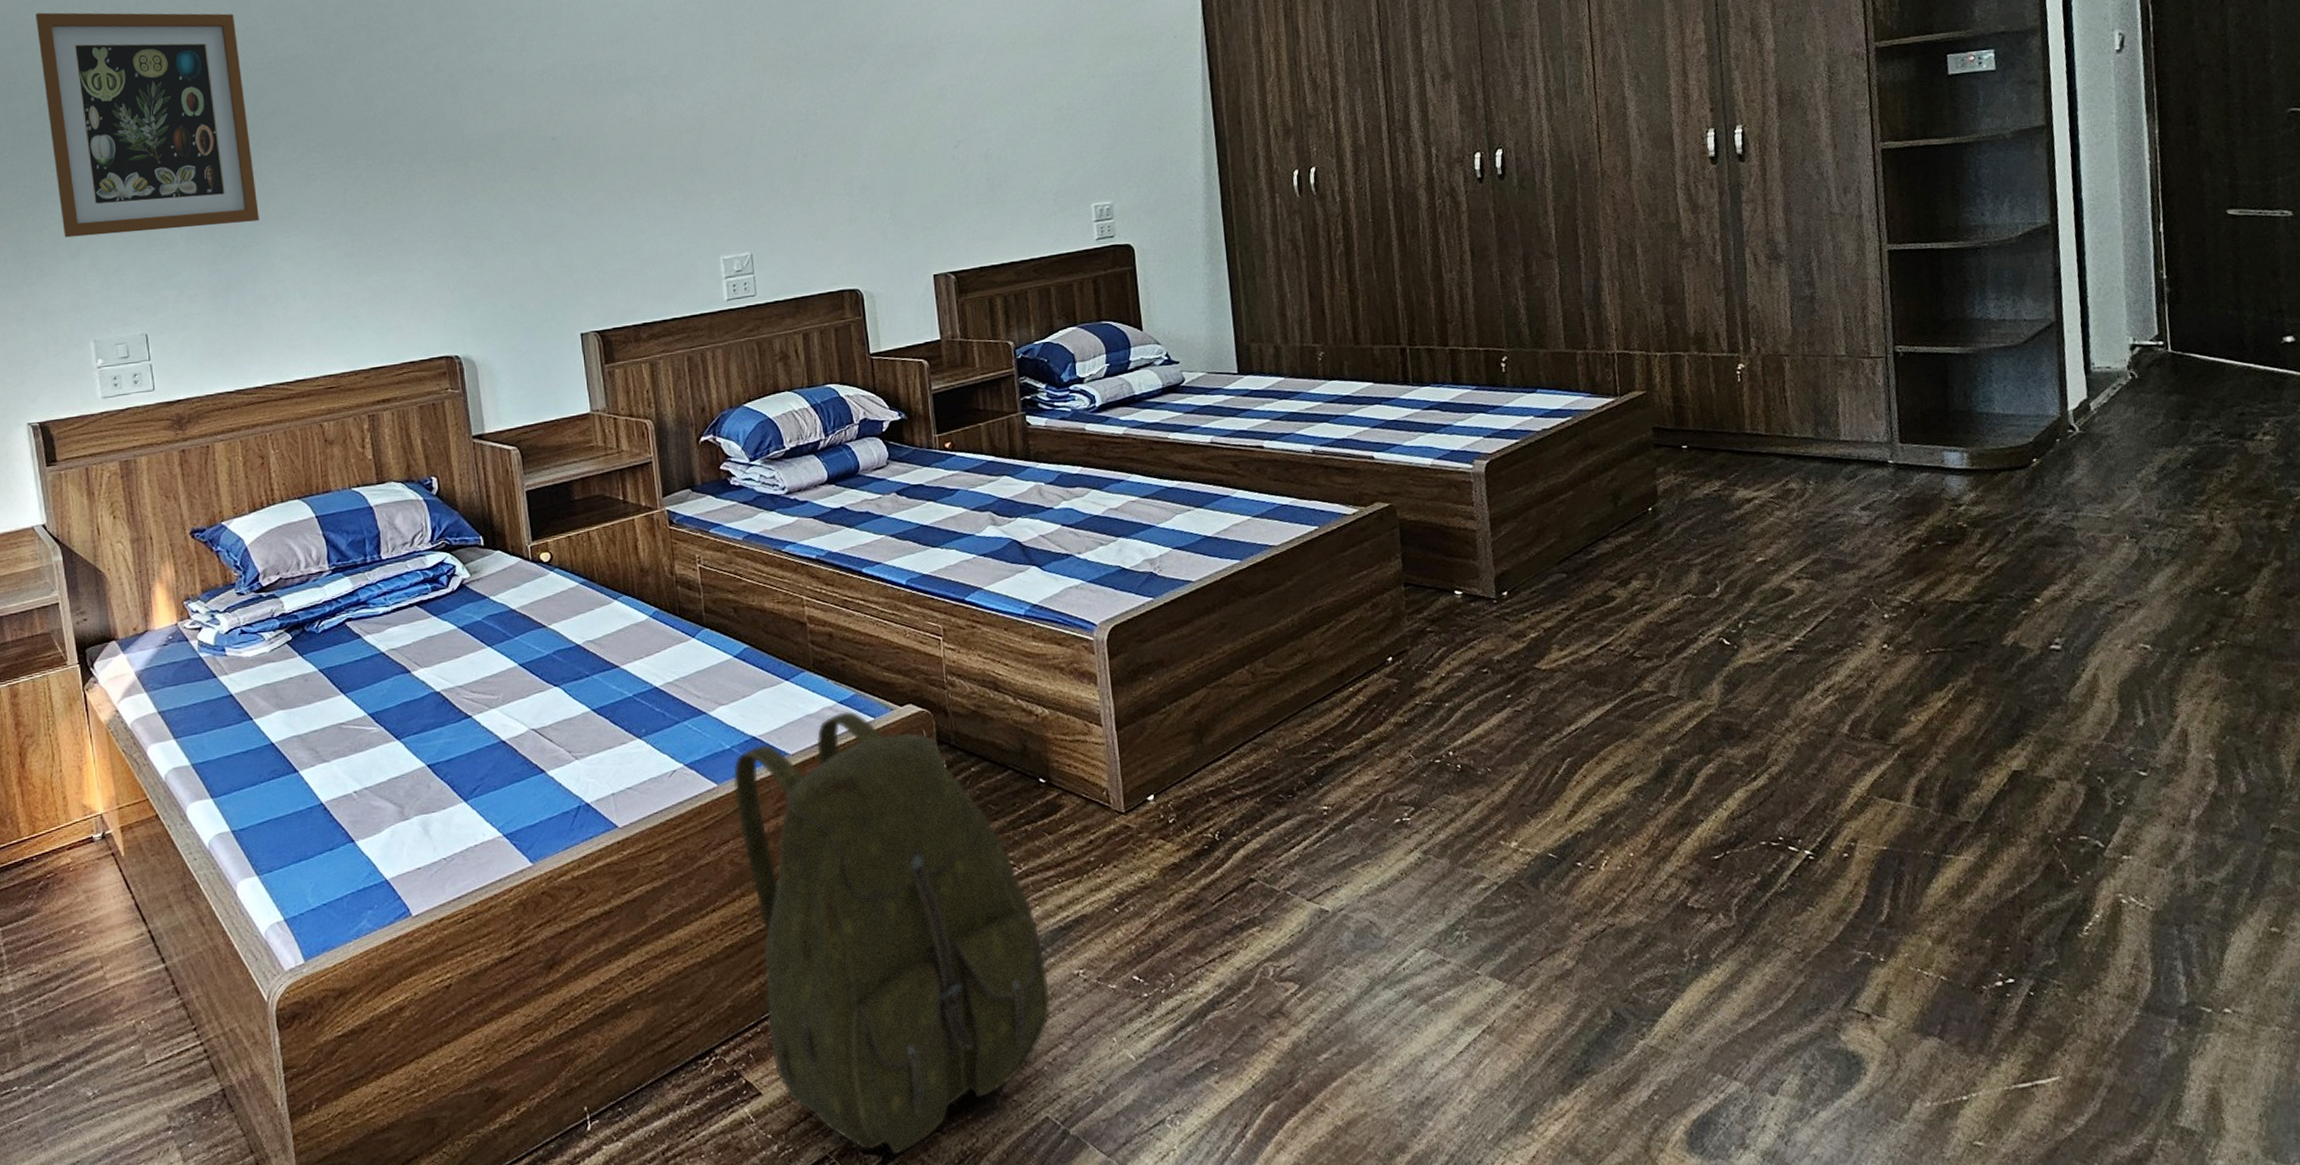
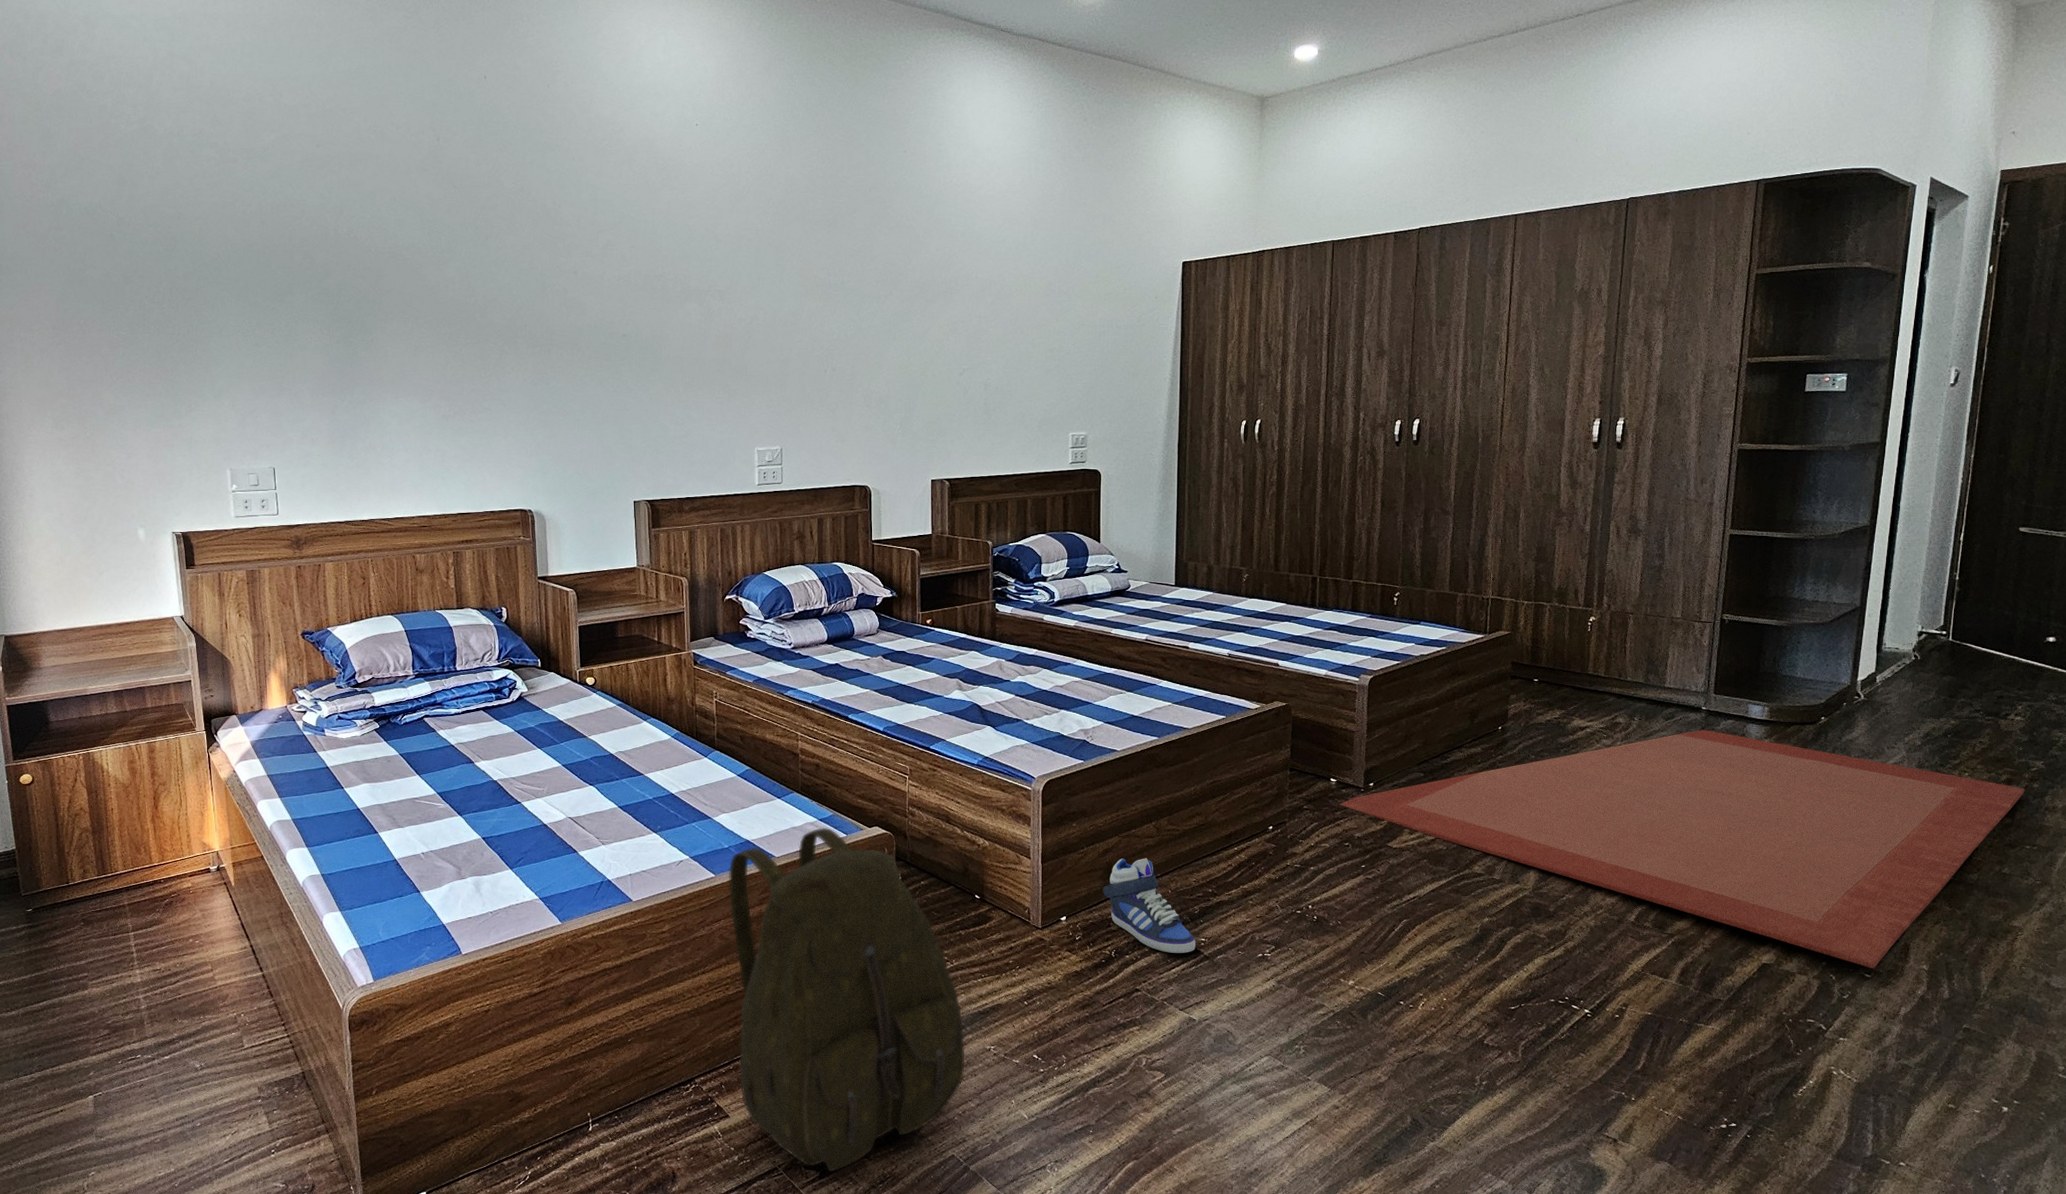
wall art: present [36,12,259,238] -> none [194,187,373,382]
sneaker: none [1194,711,1317,829] -> present [1102,858,1195,953]
rug: none [1469,487,2293,765] -> present [1340,729,2026,969]

